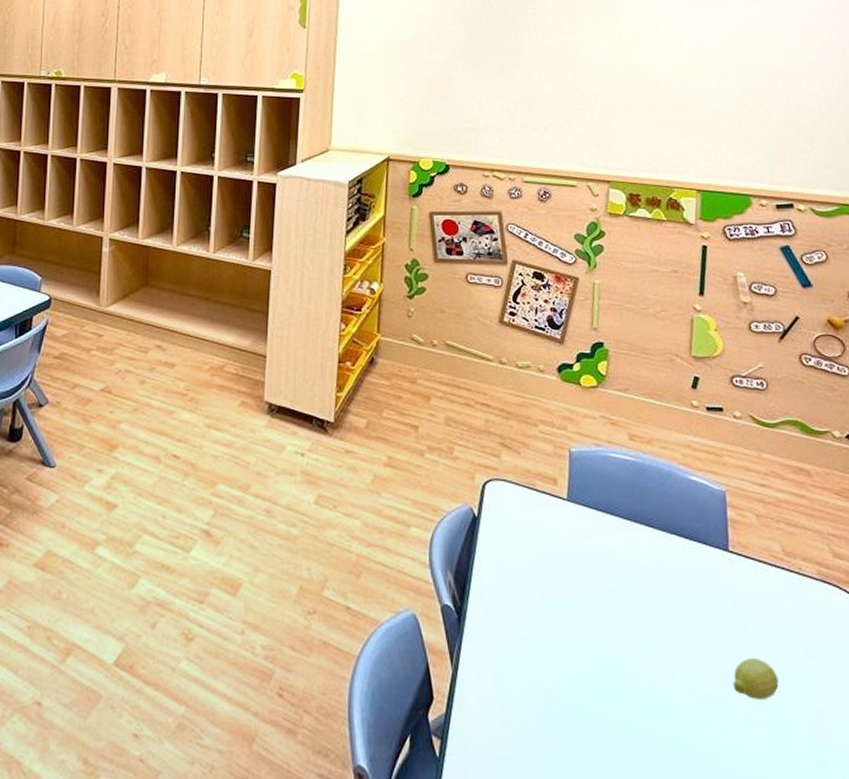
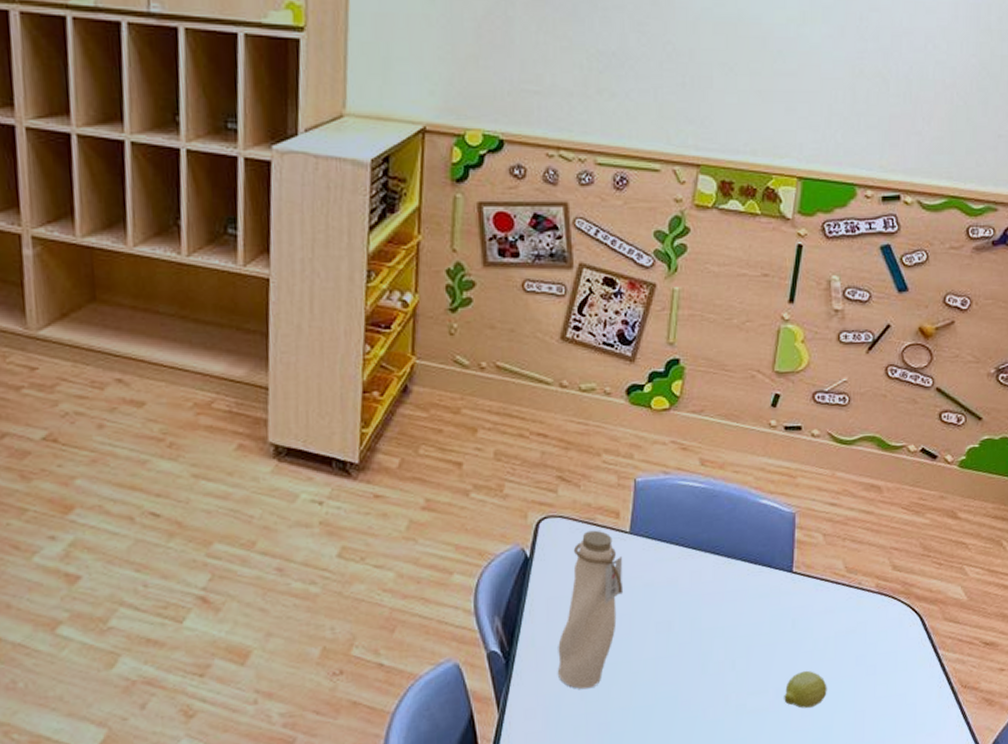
water bottle: none [505,495,565,653] -> present [558,530,624,690]

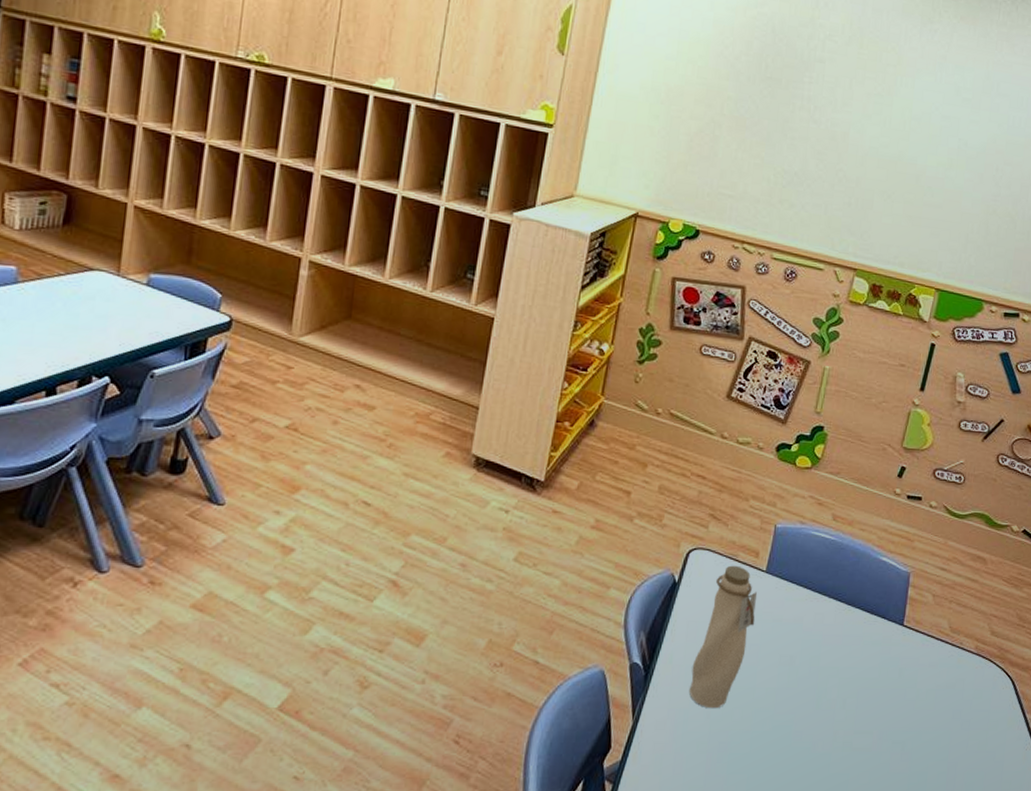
fruit: present [784,670,827,708] -> none [886,717,926,753]

